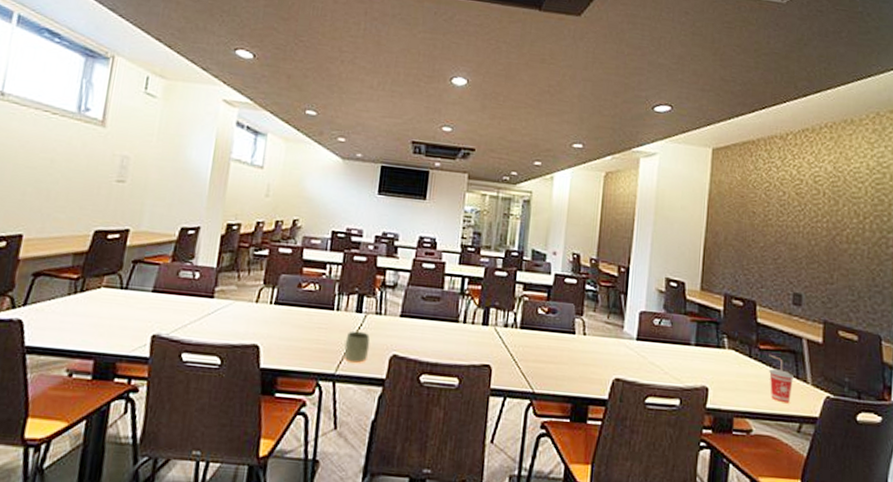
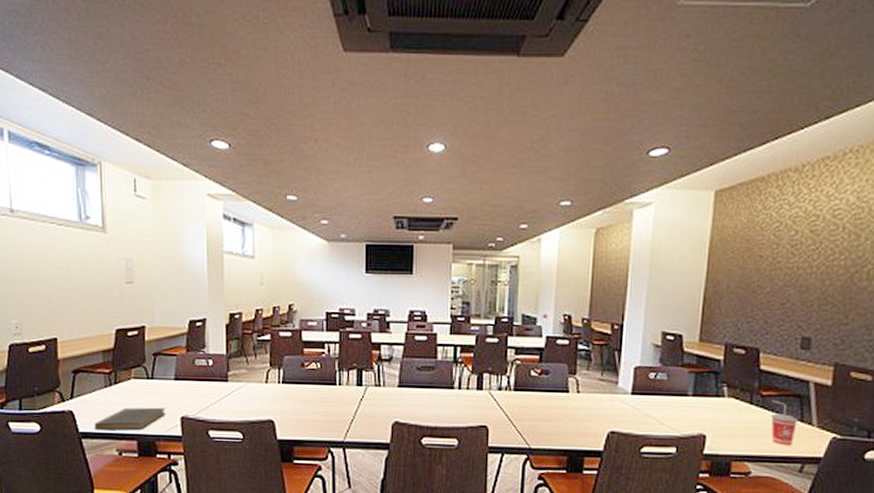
book: none [45,320,136,348] -> present [94,407,166,431]
mug: present [343,331,370,363] -> none [350,402,373,430]

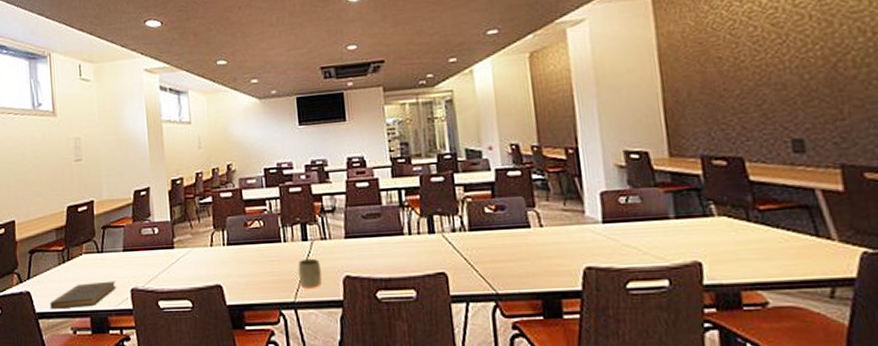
mug: none [350,402,373,430] -> present [298,258,322,289]
beverage cup: present [771,399,799,446] -> none [773,214,814,267]

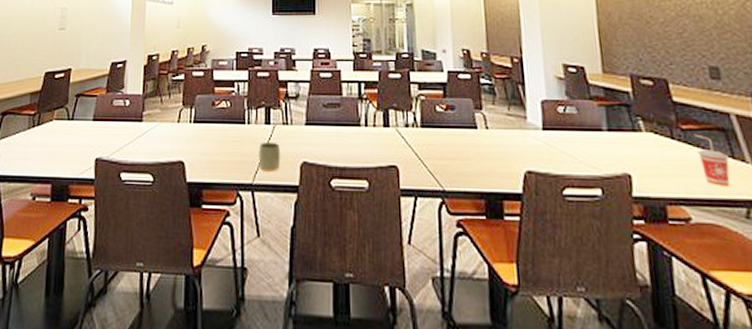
book: present [50,281,116,310] -> none [13,149,82,174]
beverage cup: none [773,214,814,267] -> present [693,134,730,187]

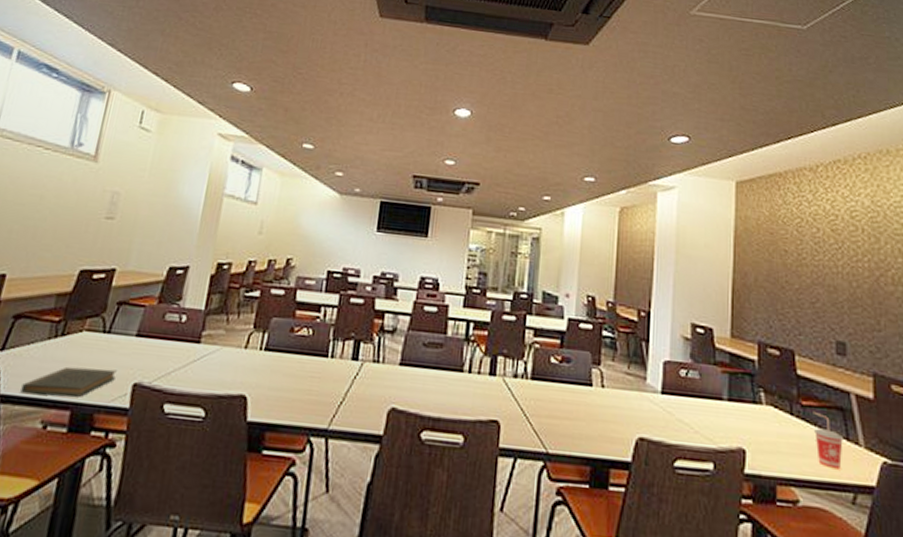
book: none [13,149,82,174] -> present [20,366,117,397]
mug: present [258,141,281,172] -> none [337,380,367,417]

